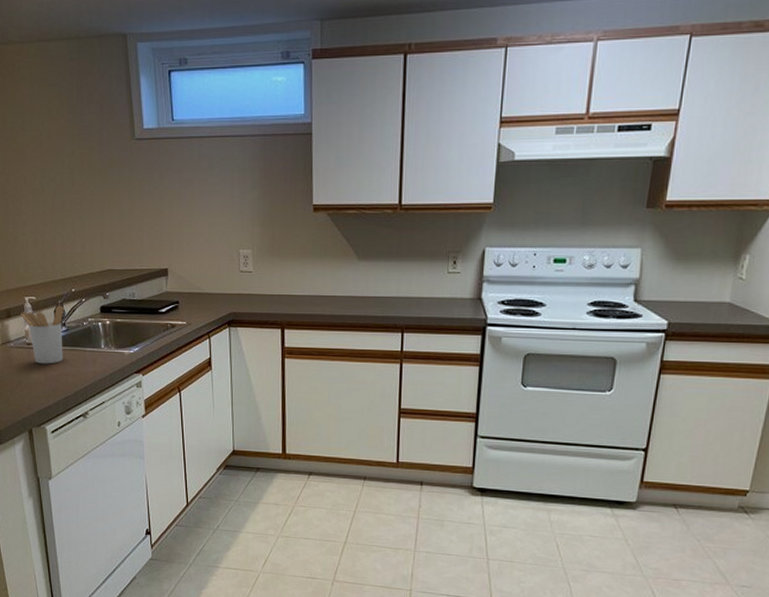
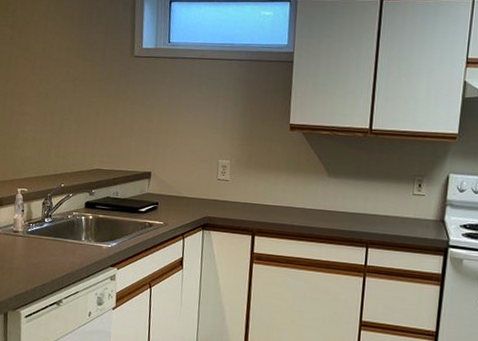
utensil holder: present [21,305,64,364] -> none [12,198,52,252]

